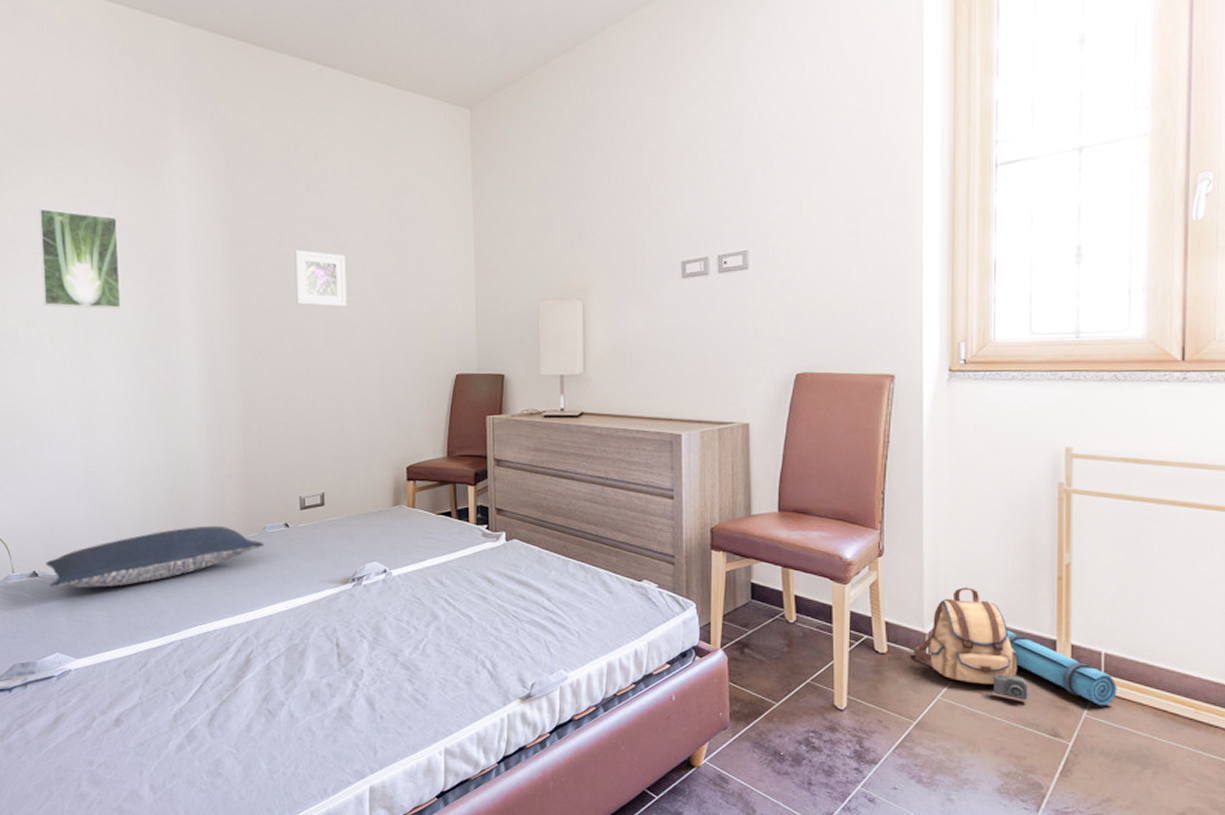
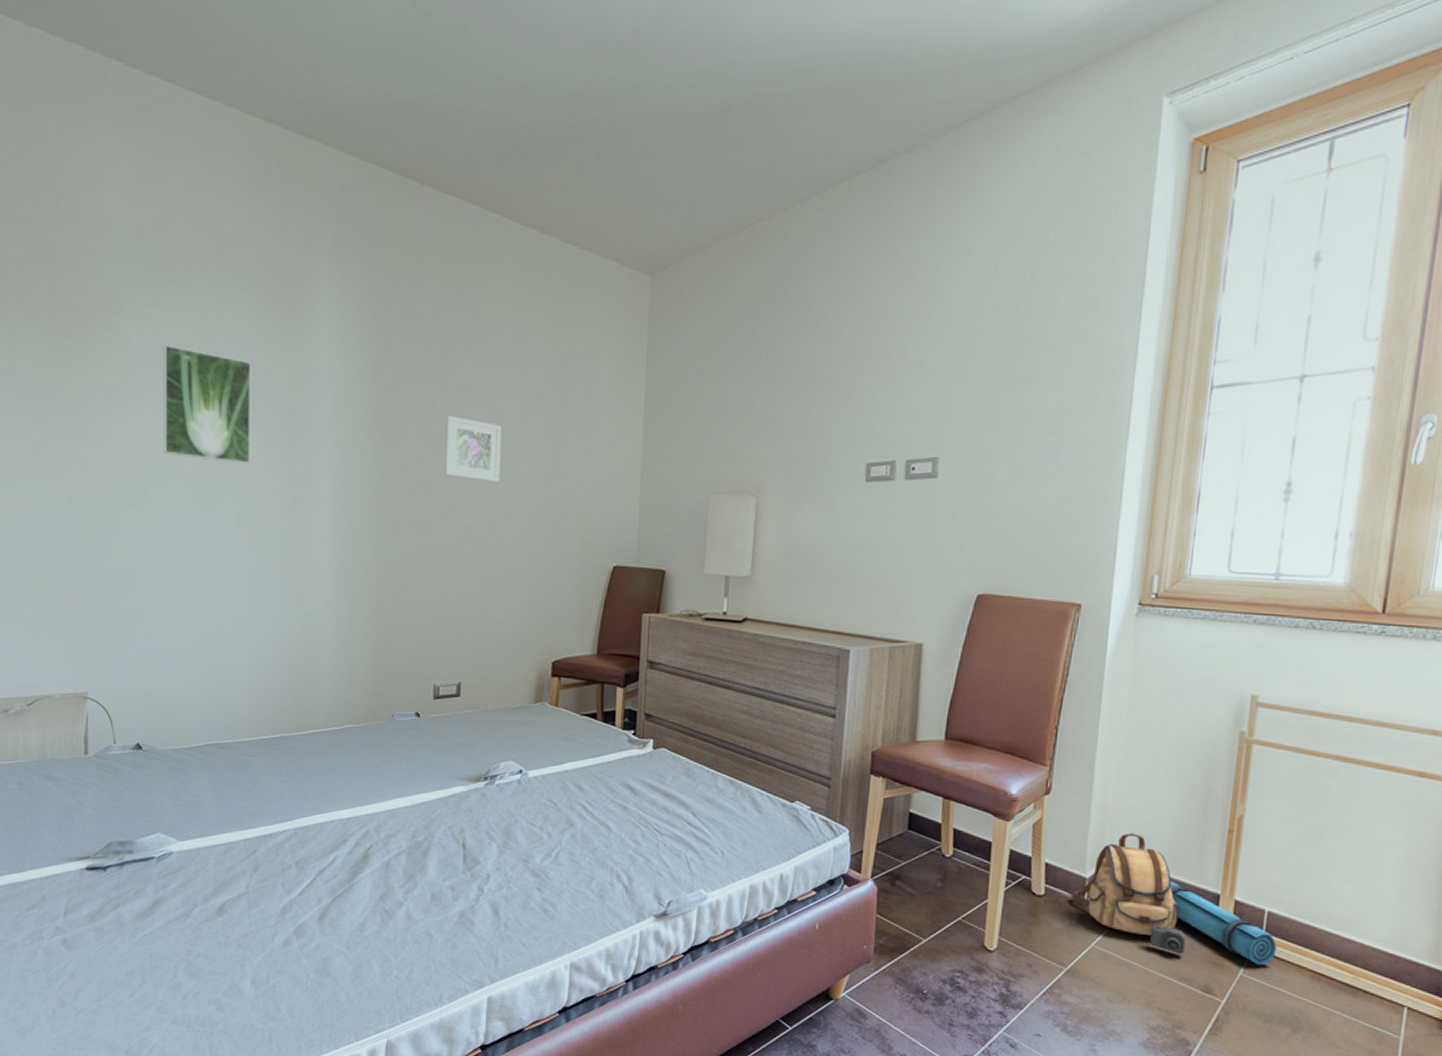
pillow: present [45,526,264,588] -> none [151,708,392,767]

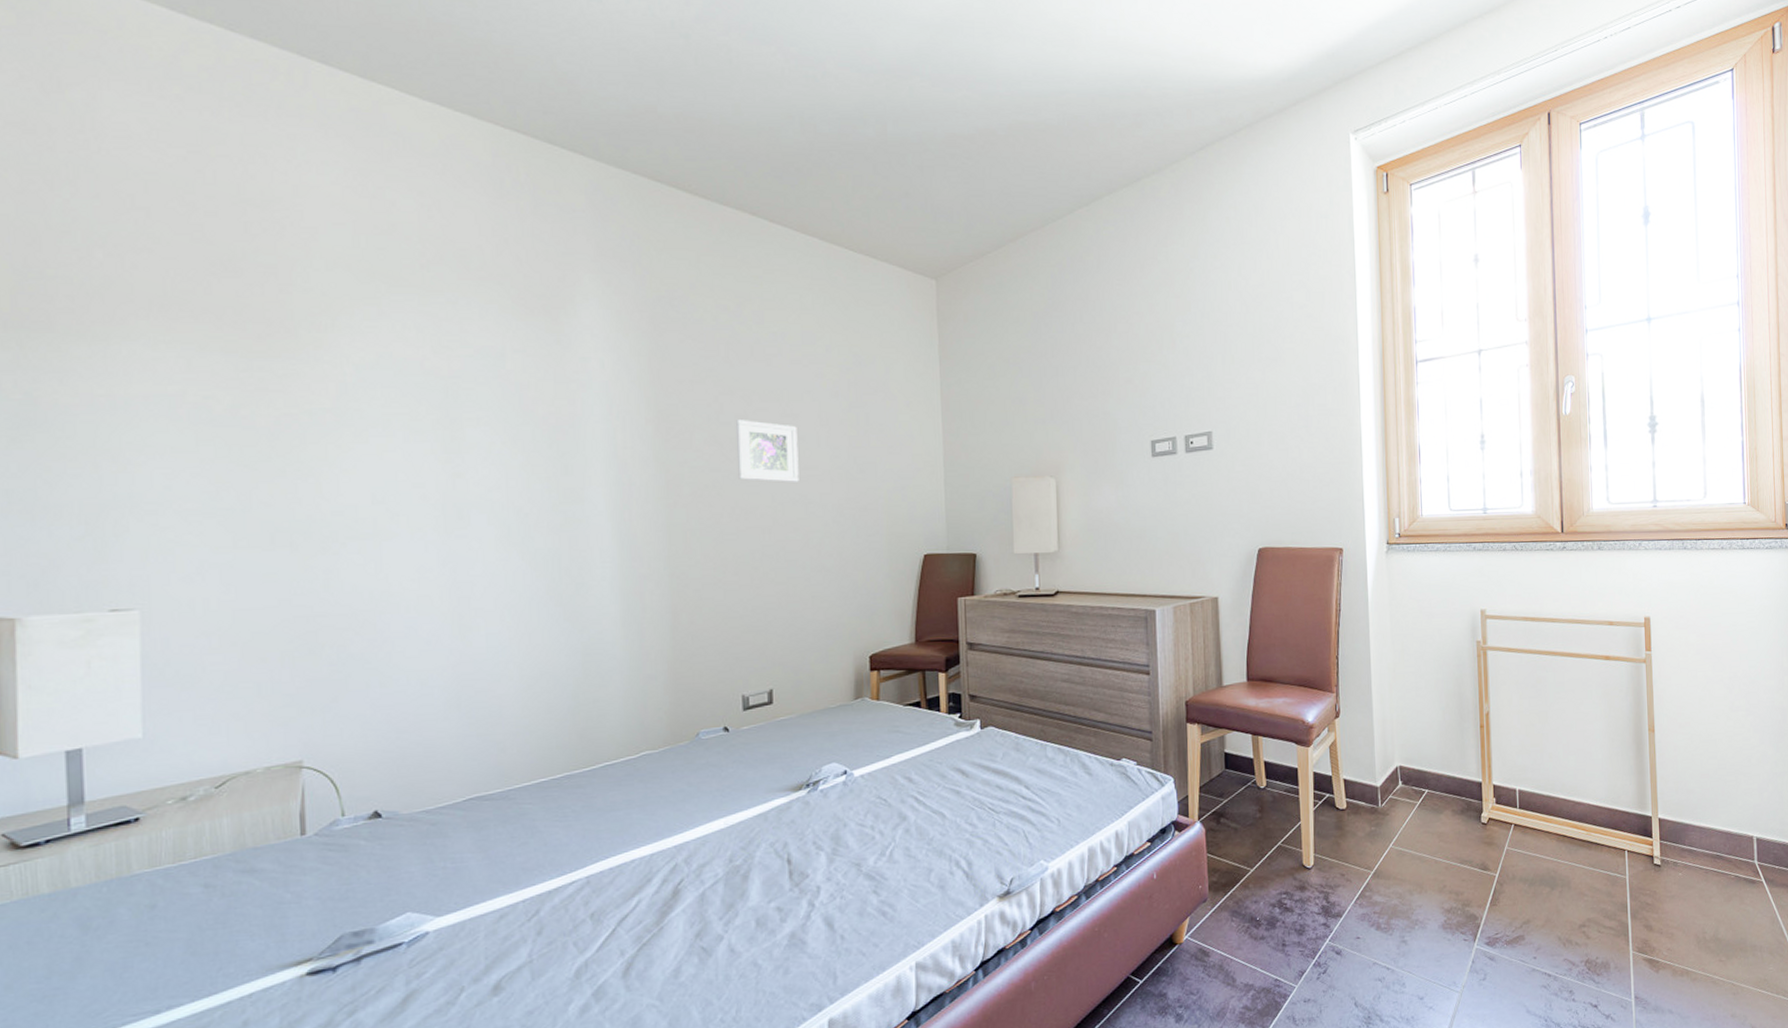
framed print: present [164,345,252,464] -> none [393,361,510,484]
backpack: present [1071,833,1277,965] -> none [1368,741,1530,840]

